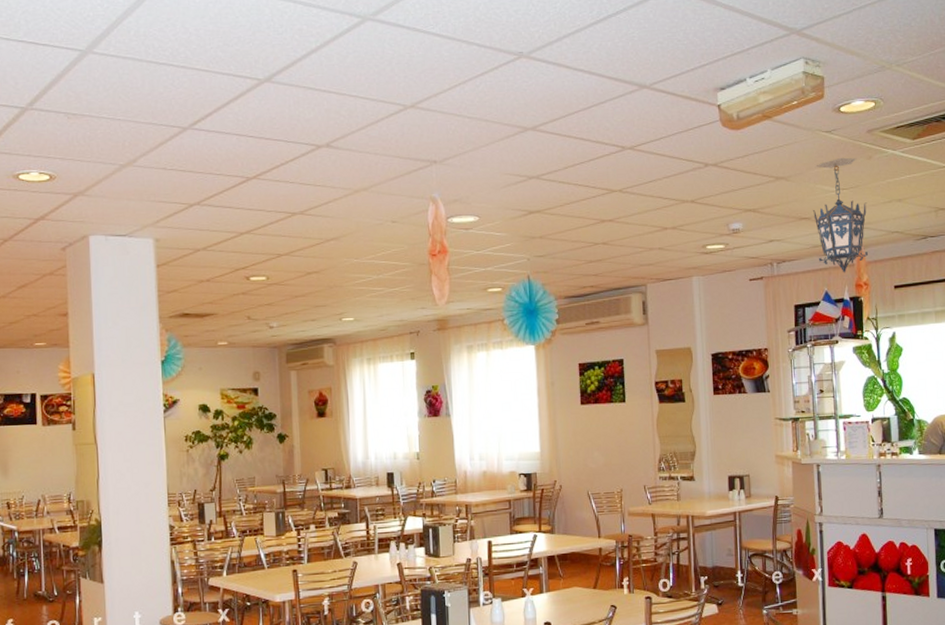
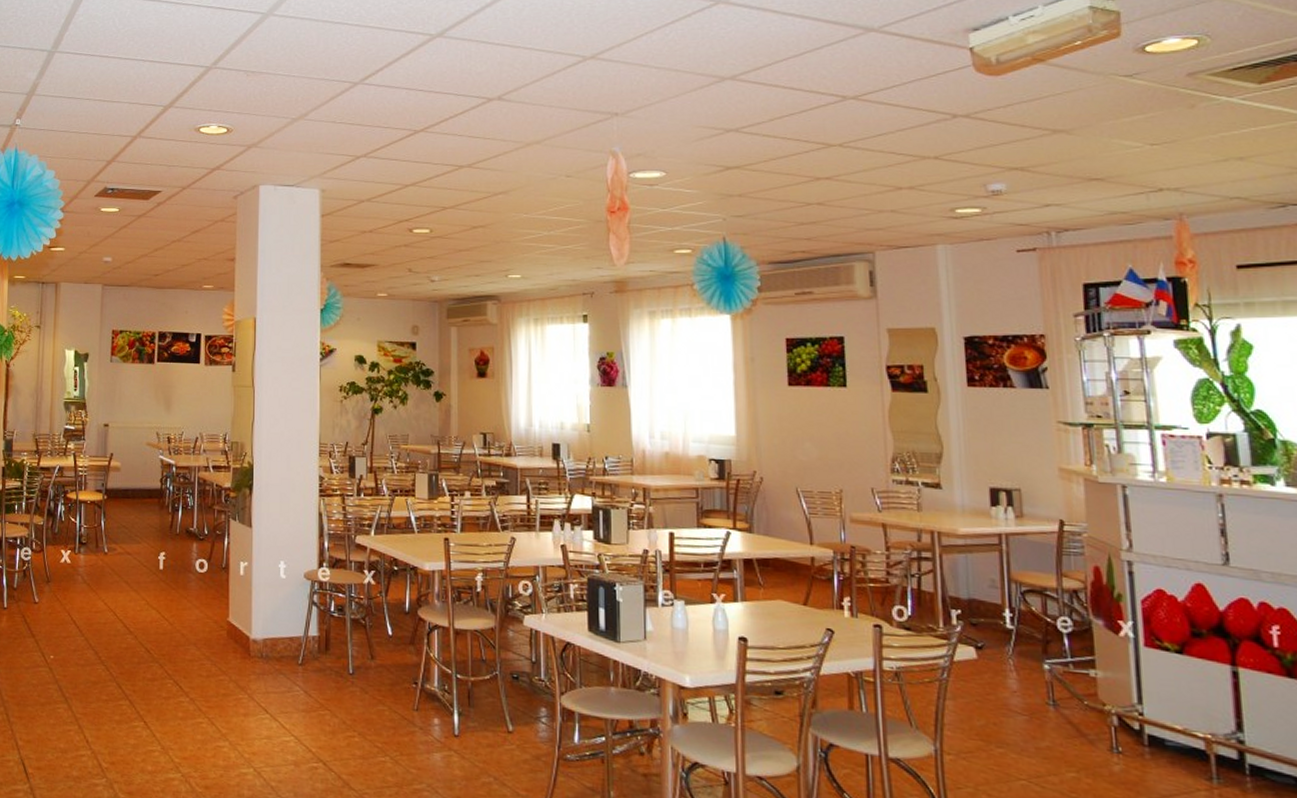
hanging lantern: present [812,157,869,273] -> none [1107,106,1195,247]

